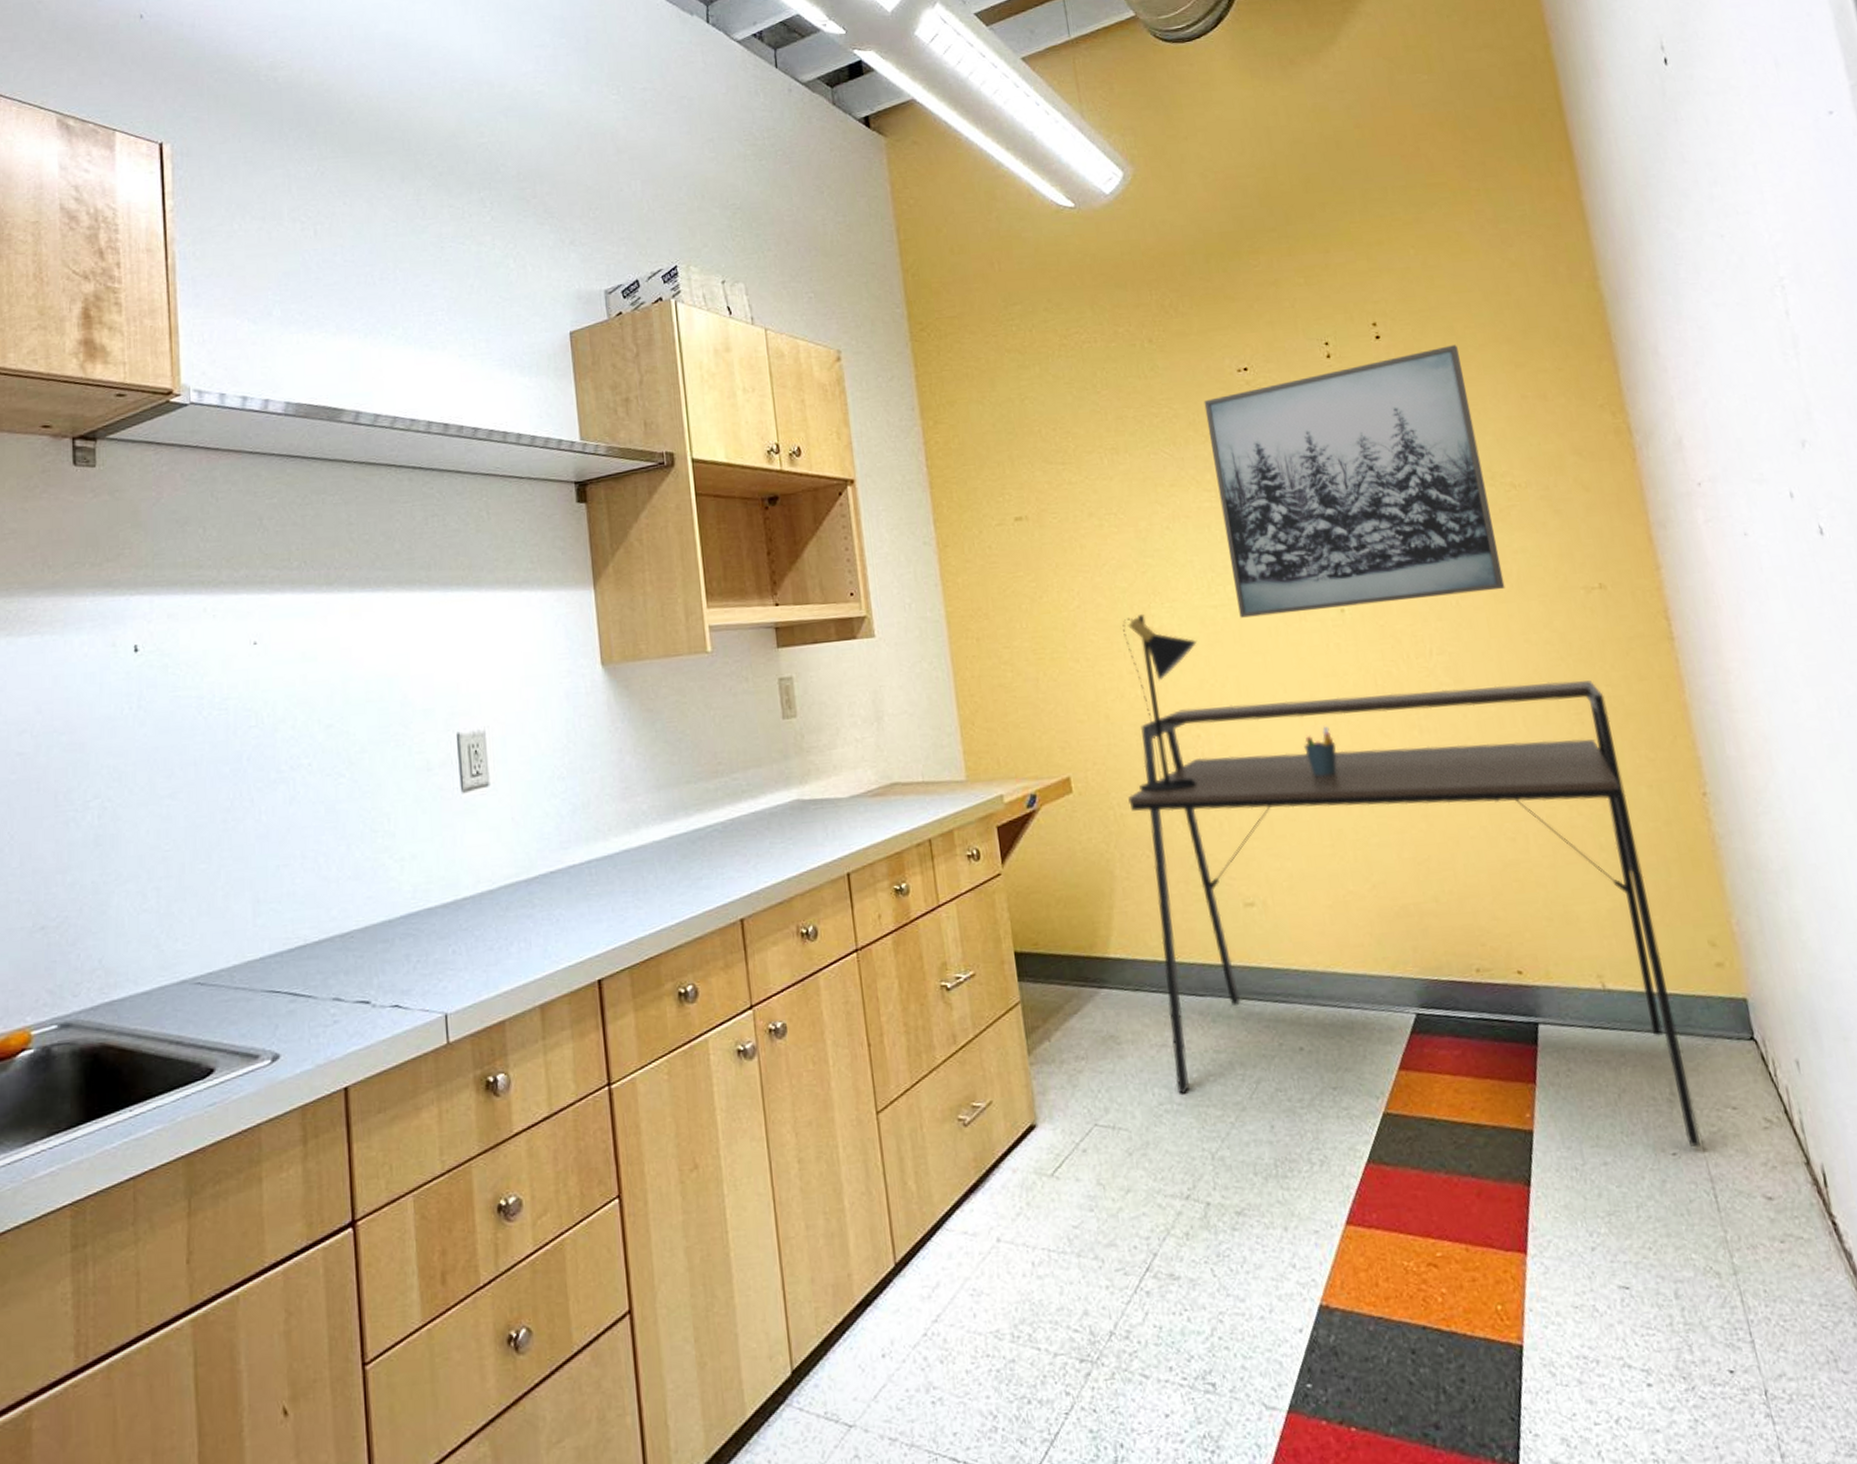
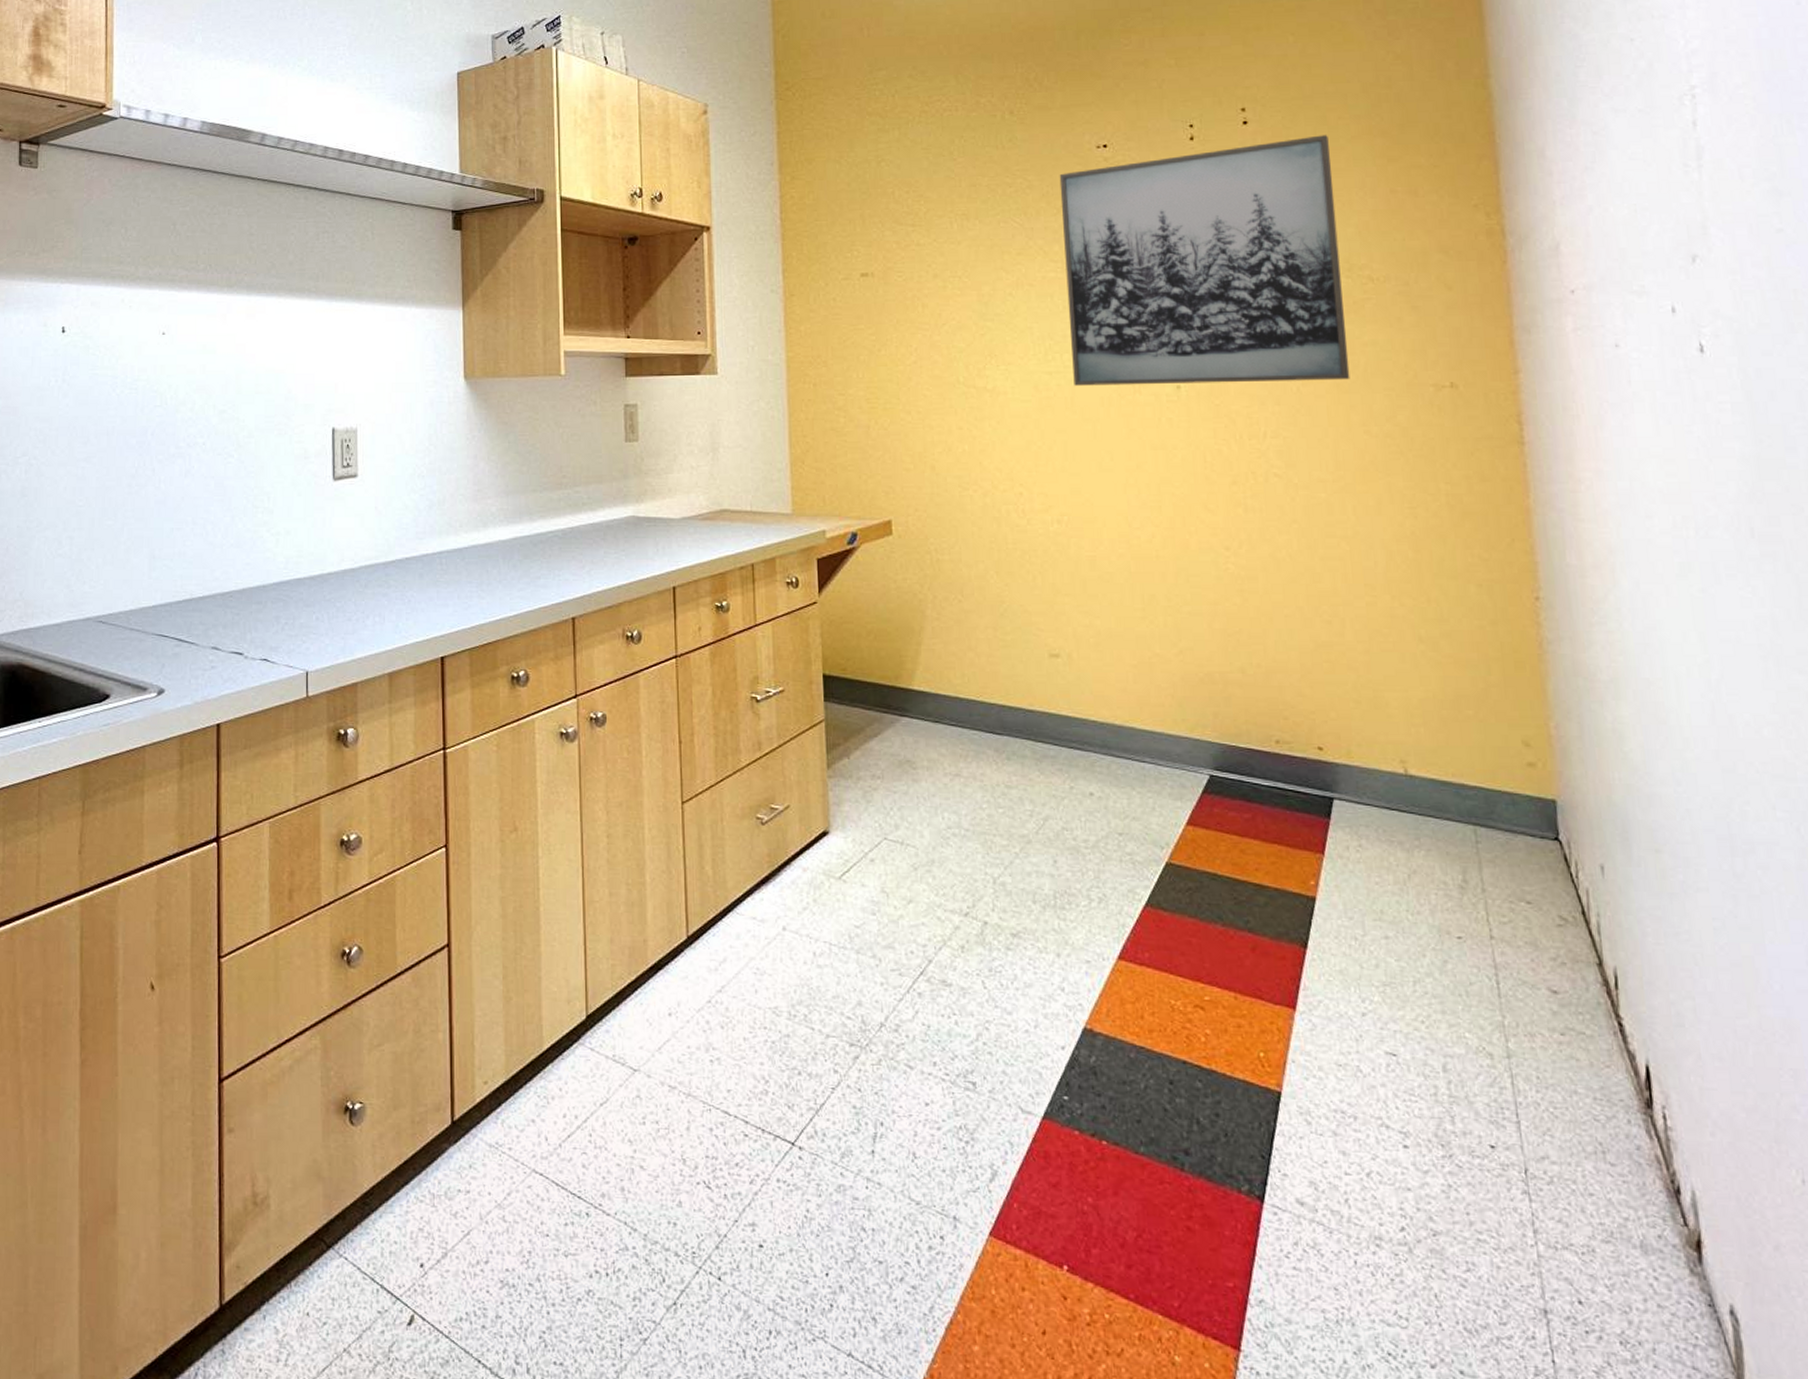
table lamp: present [1122,613,1198,792] -> none [956,373,1029,542]
desk: present [1128,680,1701,1148] -> none [946,467,1488,935]
pen holder: present [1304,726,1337,776] -> none [1125,496,1158,543]

